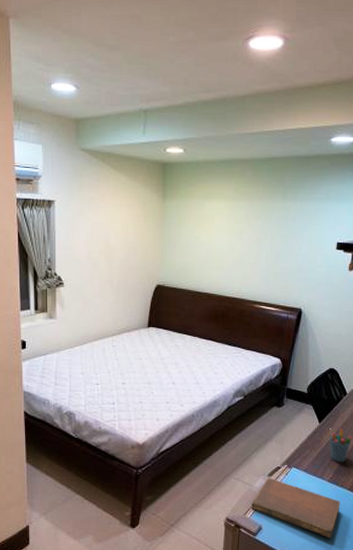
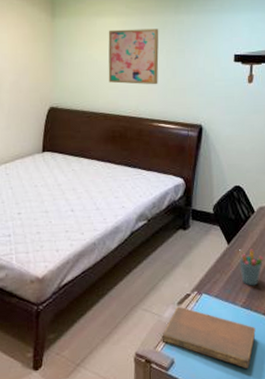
wall art: none [214,213,266,269] -> present [108,28,159,85]

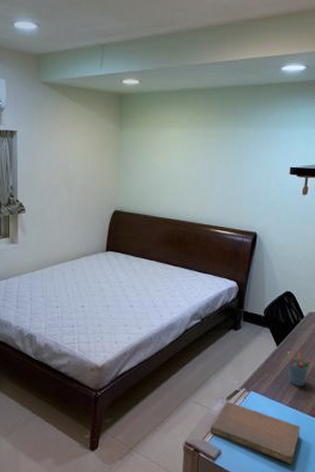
wall art: present [108,28,159,85] -> none [169,141,219,193]

